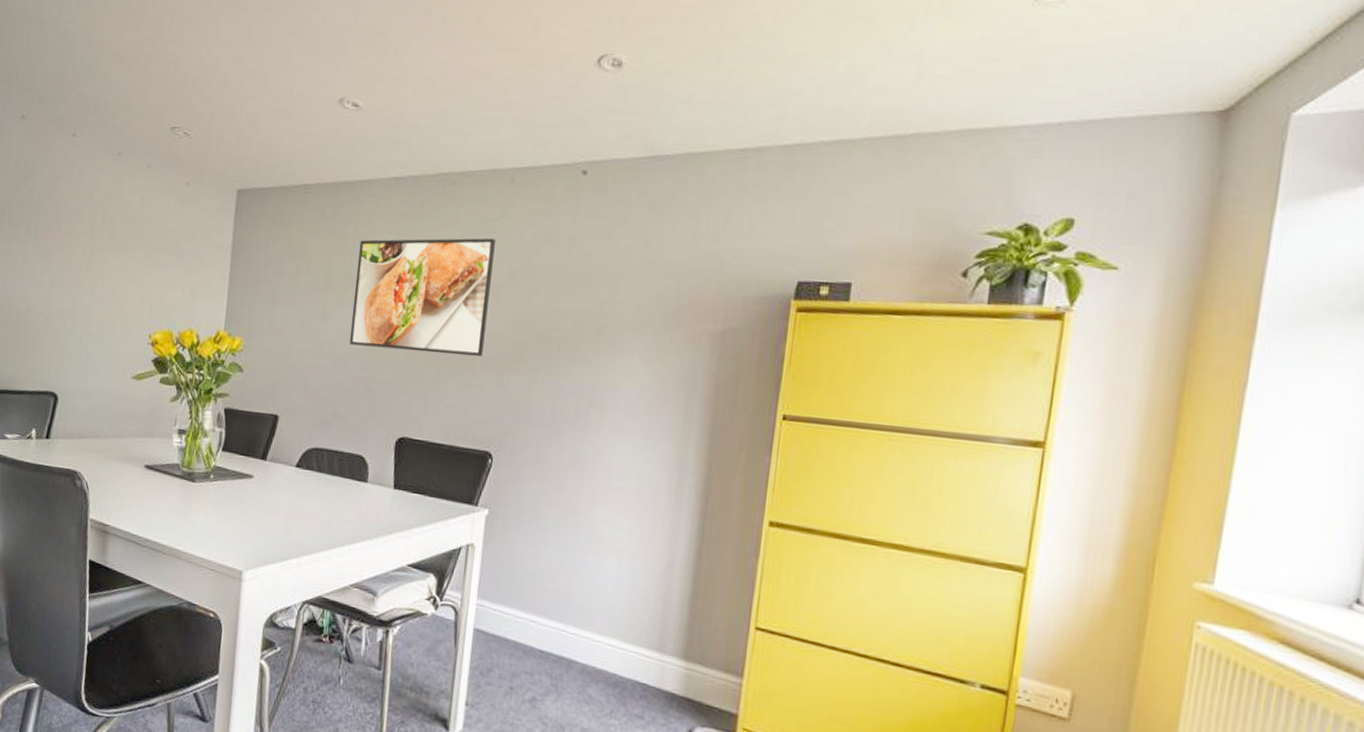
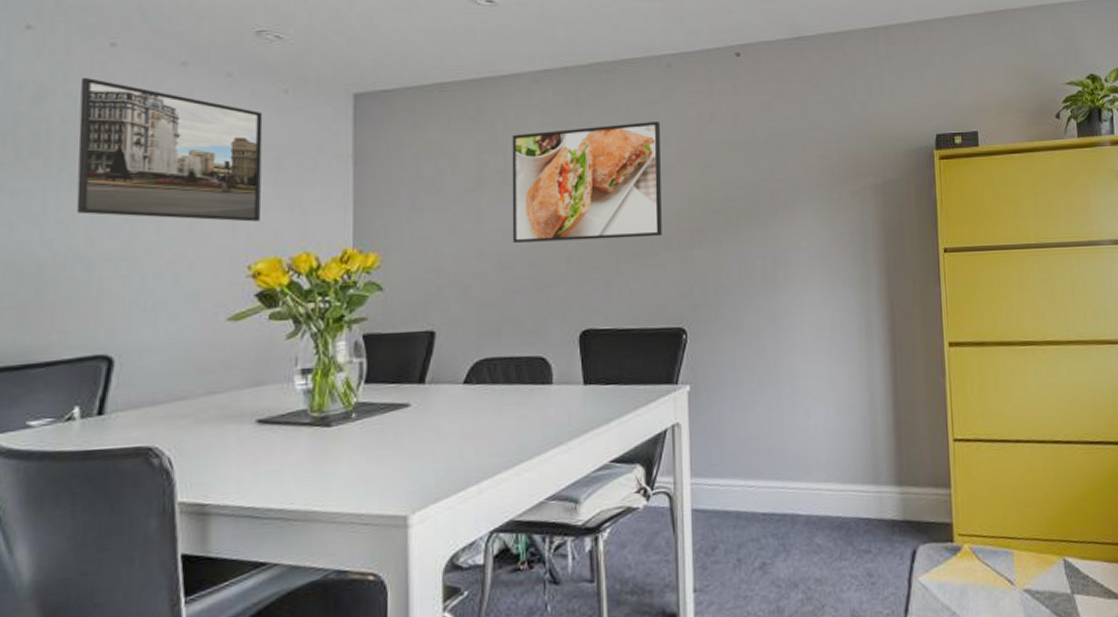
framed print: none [43,162,170,298] -> present [76,78,263,222]

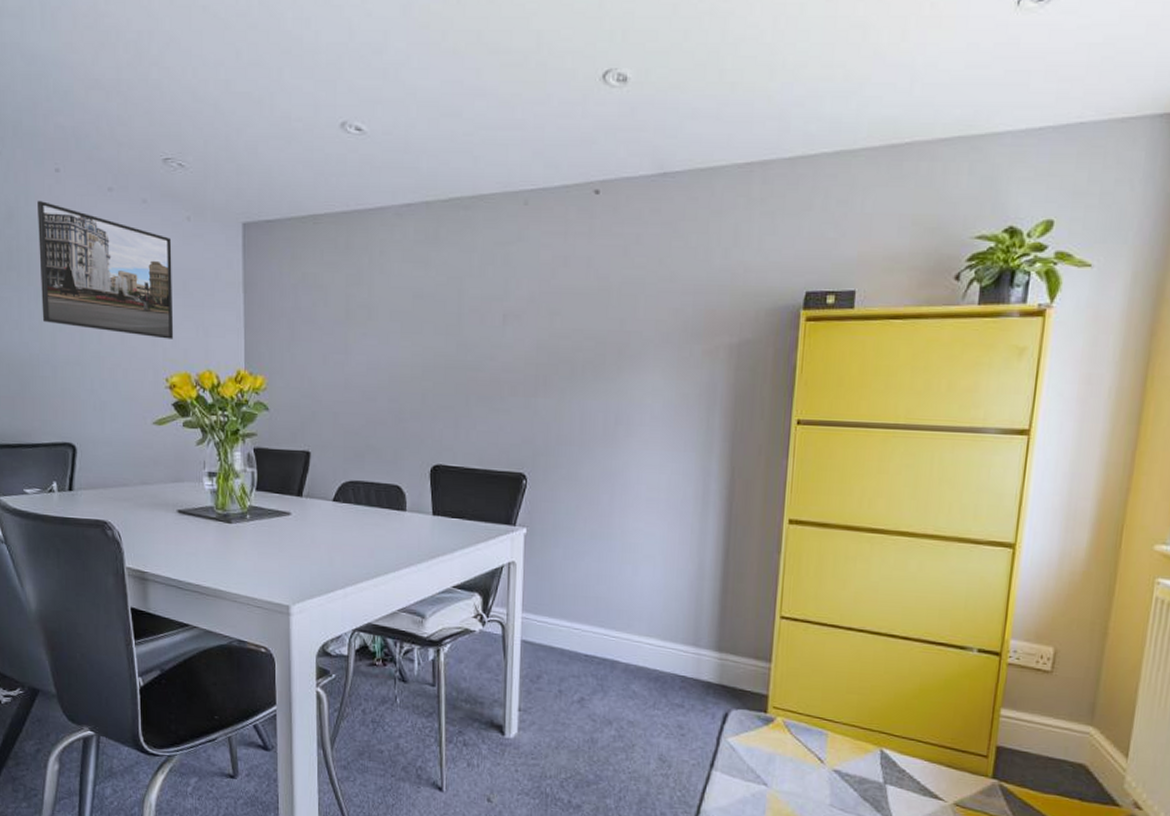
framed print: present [512,122,662,243] -> none [375,263,513,382]

